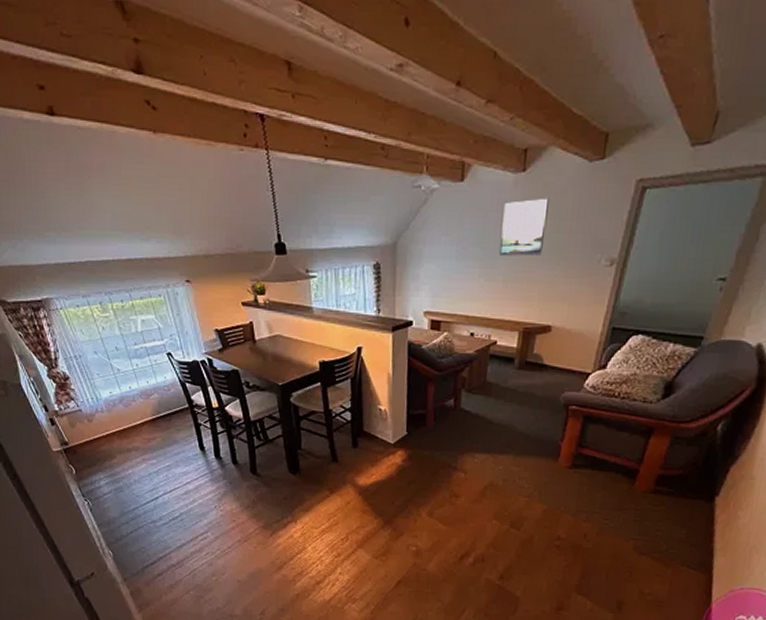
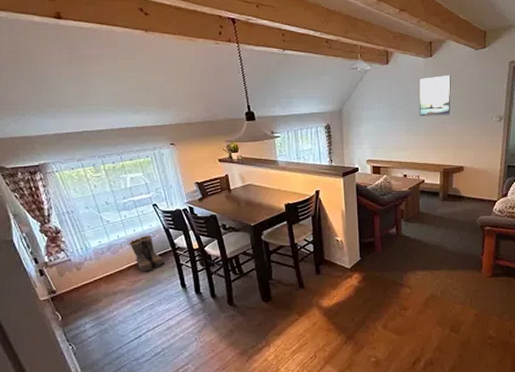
boots: none [142,388,182,430] -> present [129,235,166,273]

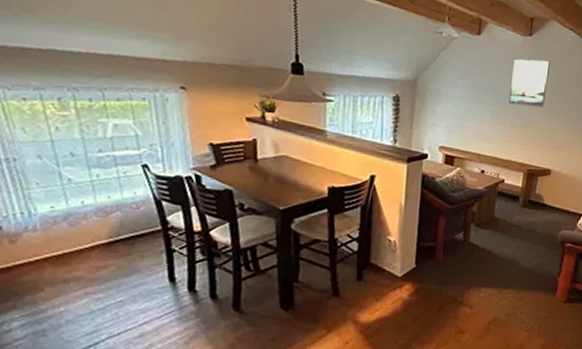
boots: present [129,235,166,273] -> none [97,205,151,257]

